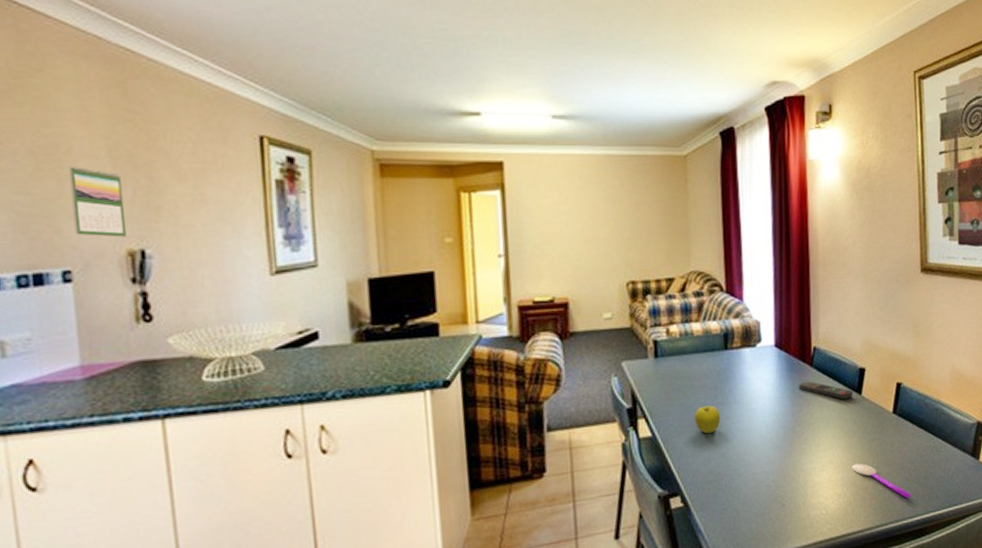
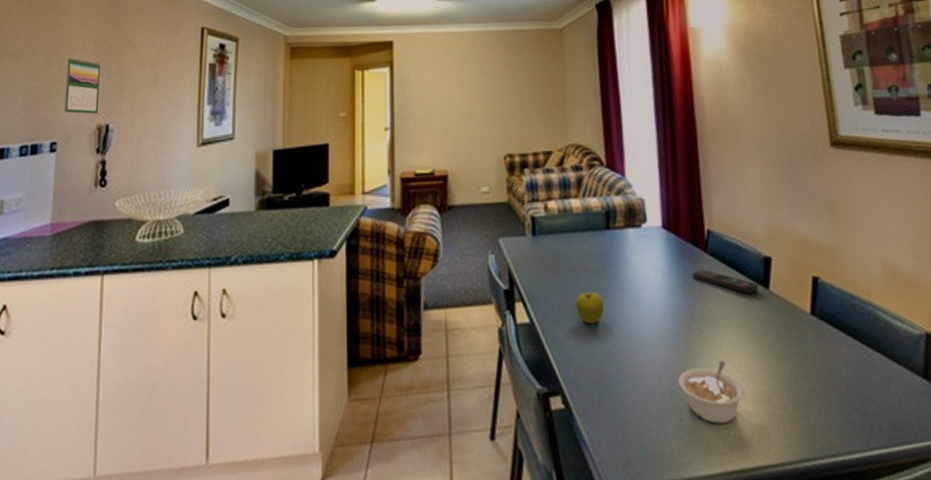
legume: none [783,455,836,506] -> present [678,361,744,424]
spoon: present [852,463,911,498] -> none [763,375,845,427]

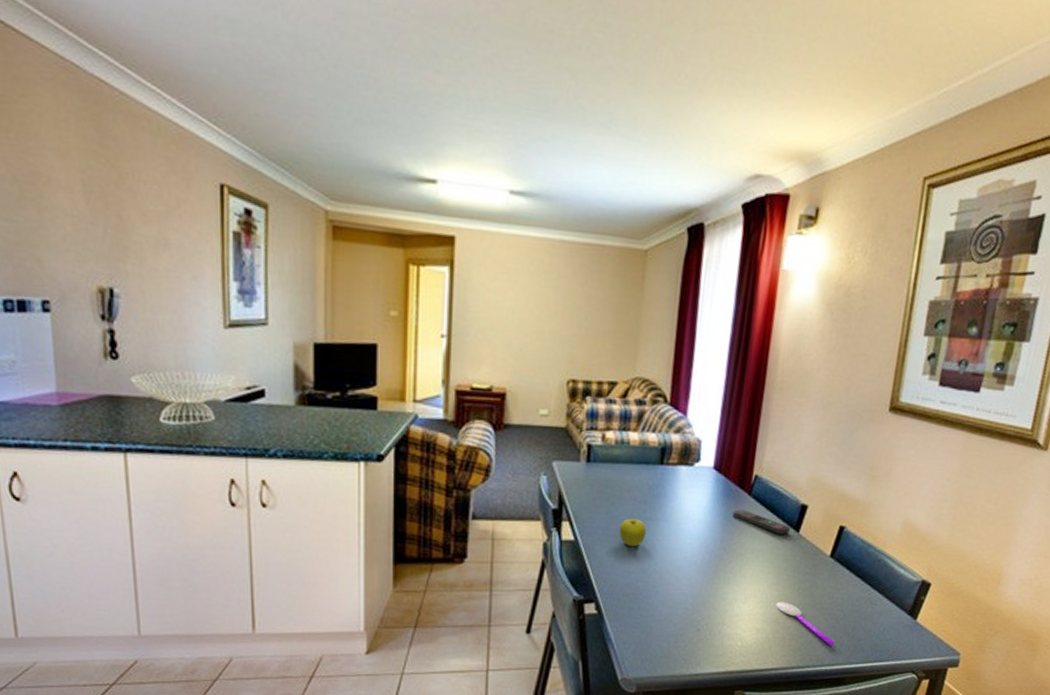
calendar: present [63,57,101,115] -> none [47,197,98,274]
legume: present [678,361,744,424] -> none [702,587,757,636]
spoon: none [763,375,845,427] -> present [776,601,835,645]

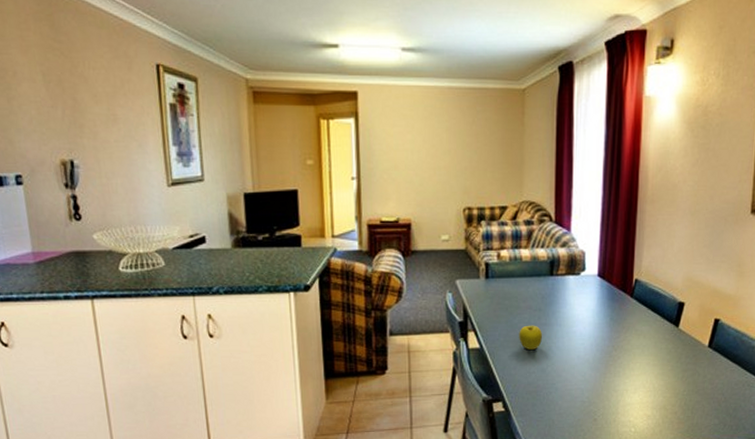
remote control: present [732,509,791,534] -> none [618,310,671,330]
spoon: present [776,601,835,645] -> none [663,390,718,426]

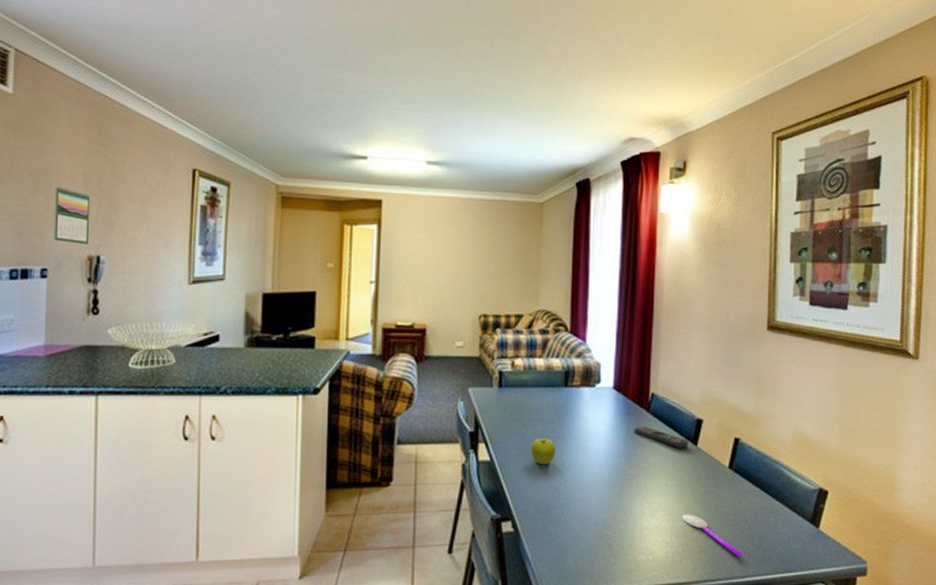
calendar: none [14,88,60,149] -> present [53,186,91,245]
remote control: none [618,310,671,330] -> present [634,426,689,448]
spoon: none [663,390,718,426] -> present [682,514,742,557]

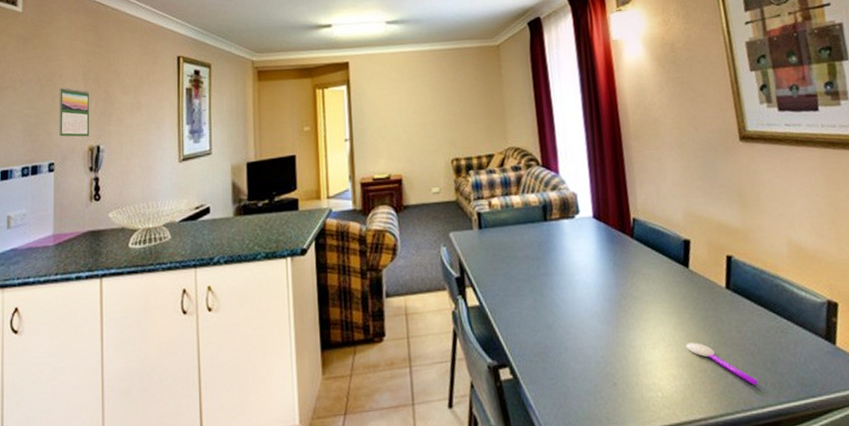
fruit: present [531,438,556,465] -> none [519,276,545,304]
remote control: present [634,426,689,448] -> none [620,253,680,273]

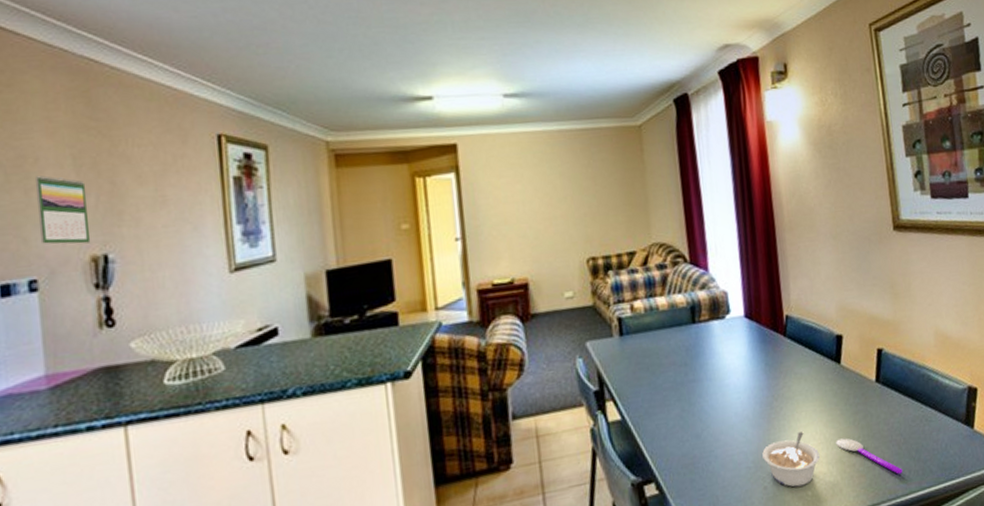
legume: none [611,332,670,387] -> present [762,432,820,487]

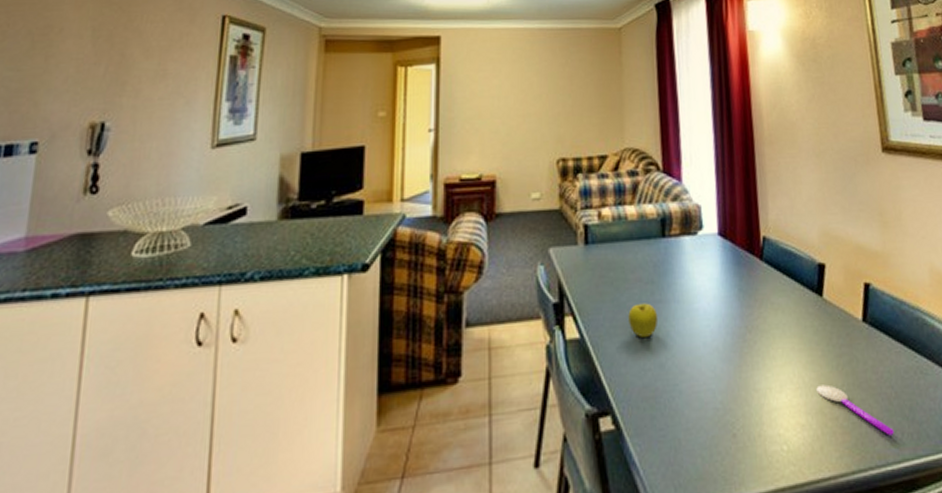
calendar: present [34,176,91,244] -> none [48,45,99,111]
fruit: none [665,383,693,414] -> present [628,303,659,337]
legume: present [762,432,820,487] -> none [732,372,798,439]

